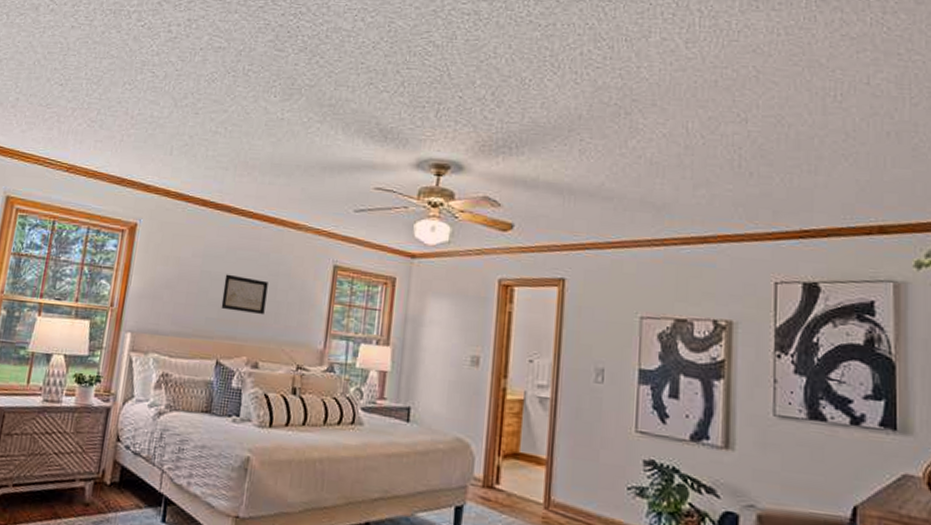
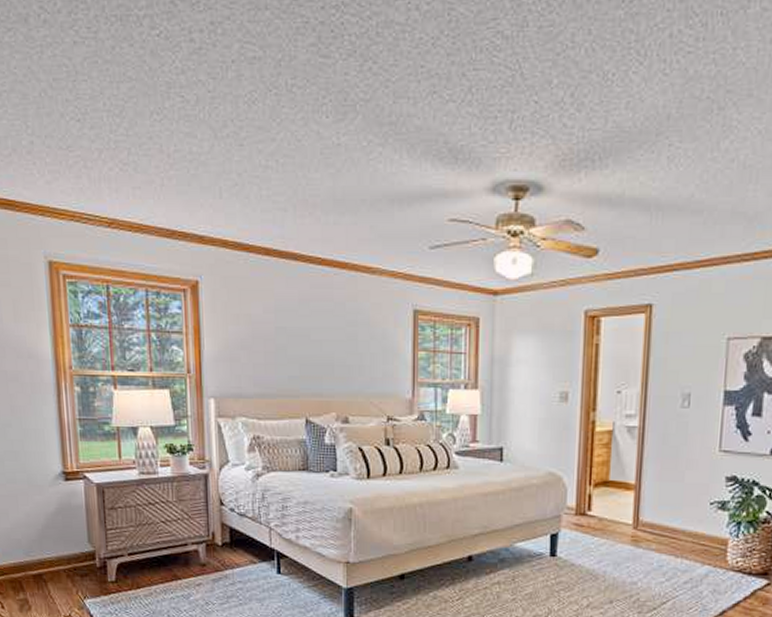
wall art: present [221,274,268,315] -> none [301,328,348,369]

